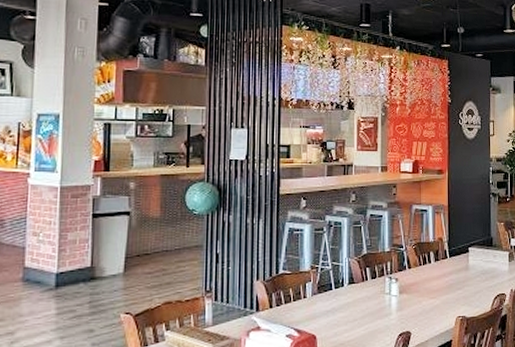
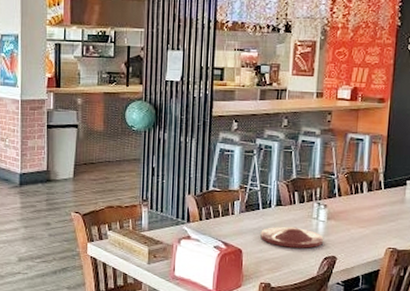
plate: none [334,304,398,328] -> present [260,226,324,249]

